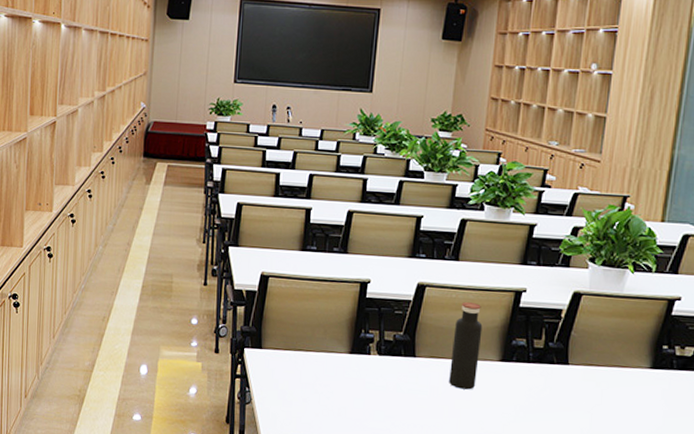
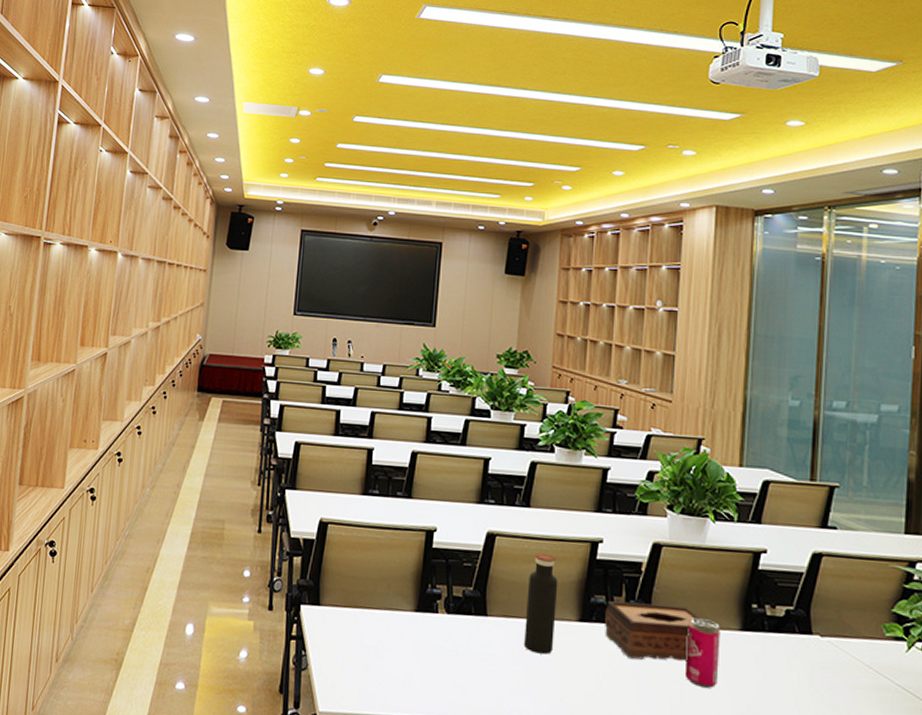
tissue box: none [524,343,613,396] -> present [605,601,700,662]
beverage can: none [595,357,632,418] -> present [684,616,720,688]

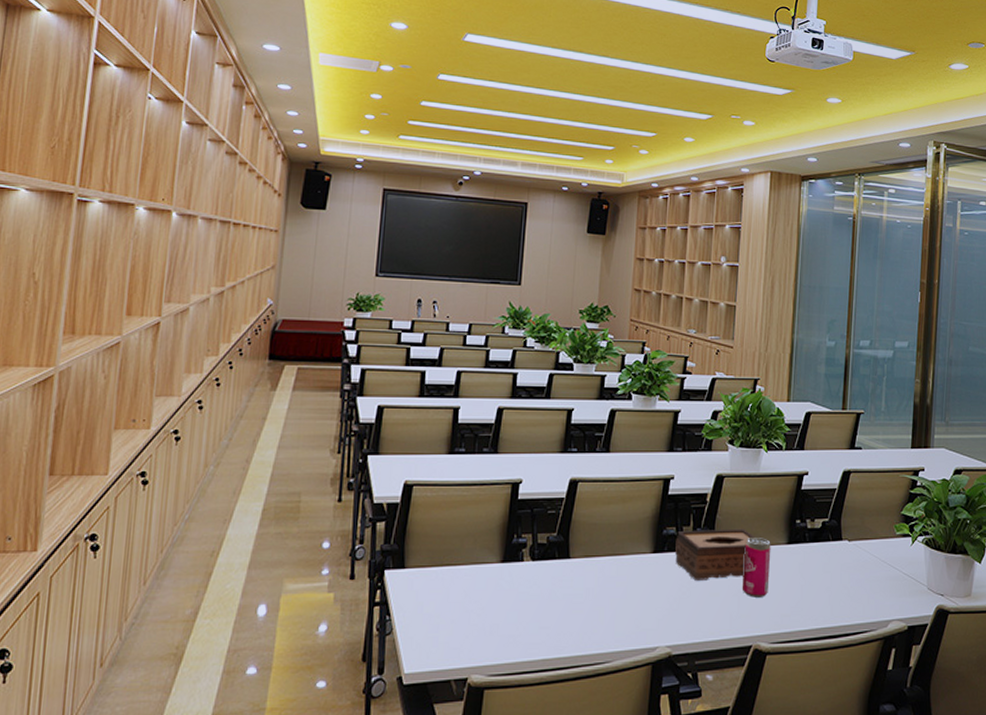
water bottle: present [524,553,558,655] -> none [604,493,635,587]

